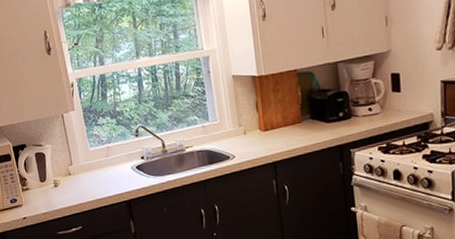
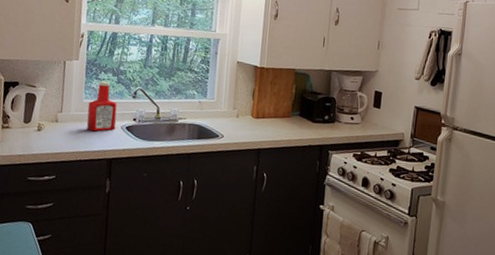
ketchup bottle: none [94,125,126,178] -> present [86,80,118,132]

